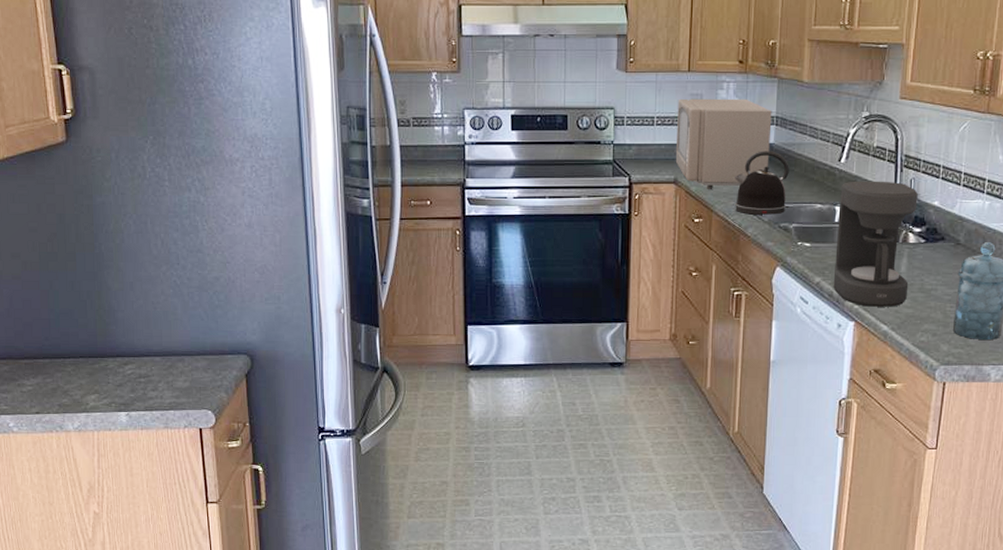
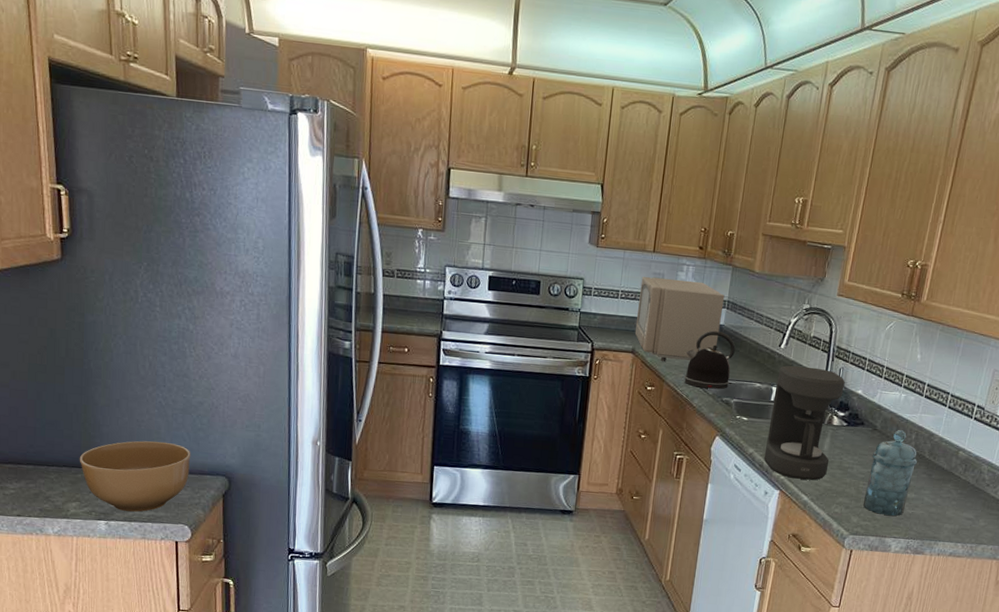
bowl: none [95,323,210,400] -> present [79,440,191,512]

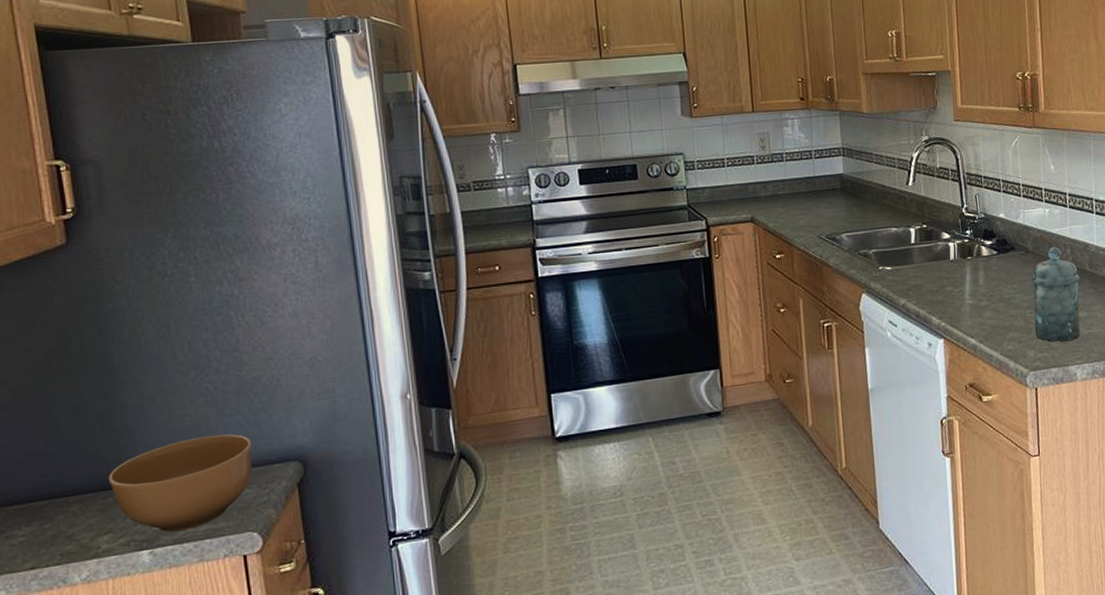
microwave: present [634,277,725,361] -> none [745,133,842,224]
kettle: present [684,330,736,390] -> none [809,181,866,245]
coffee maker: present [764,365,845,480] -> none [912,199,989,323]

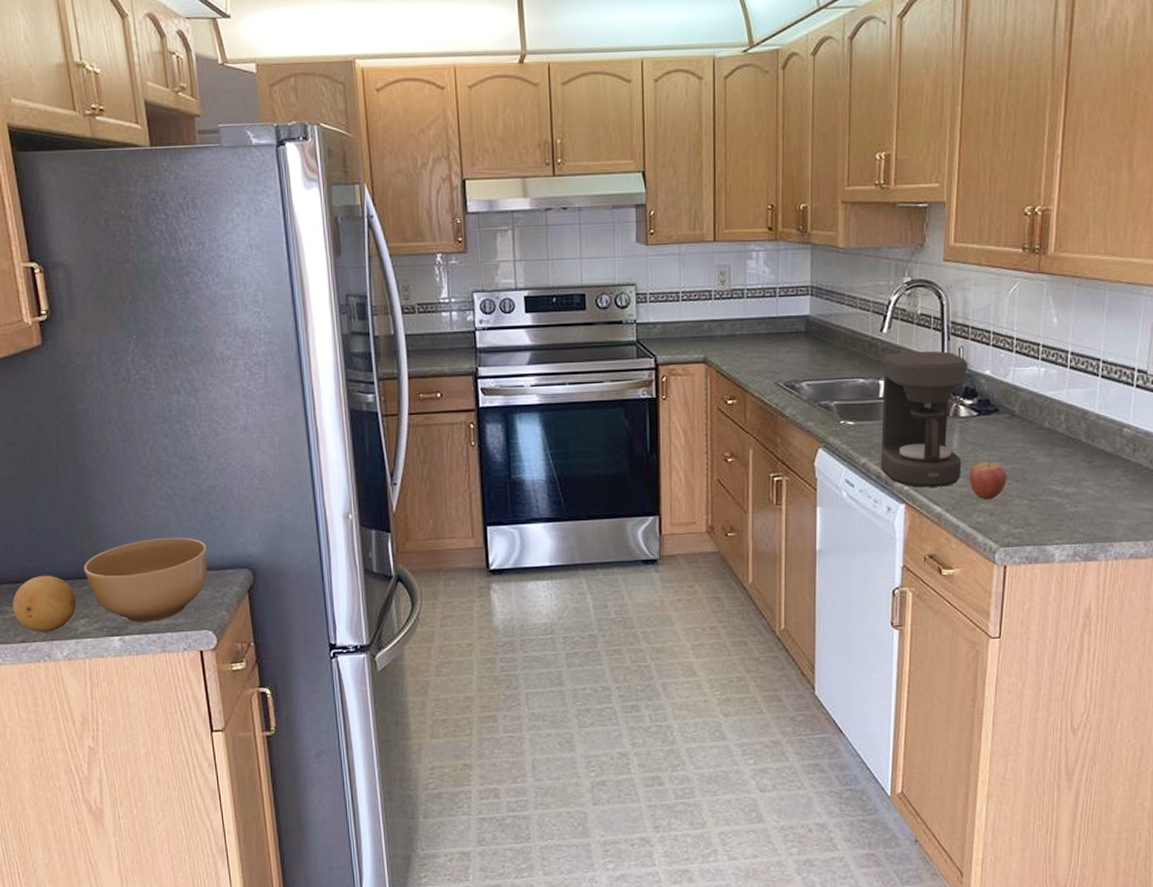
fruit: none [21,490,99,556] -> present [12,575,77,632]
coffee maker: none [912,199,989,323] -> present [880,350,967,487]
fruit: none [996,288,1029,330] -> present [969,454,1007,500]
canister: present [1031,247,1080,342] -> none [1011,412,1072,518]

